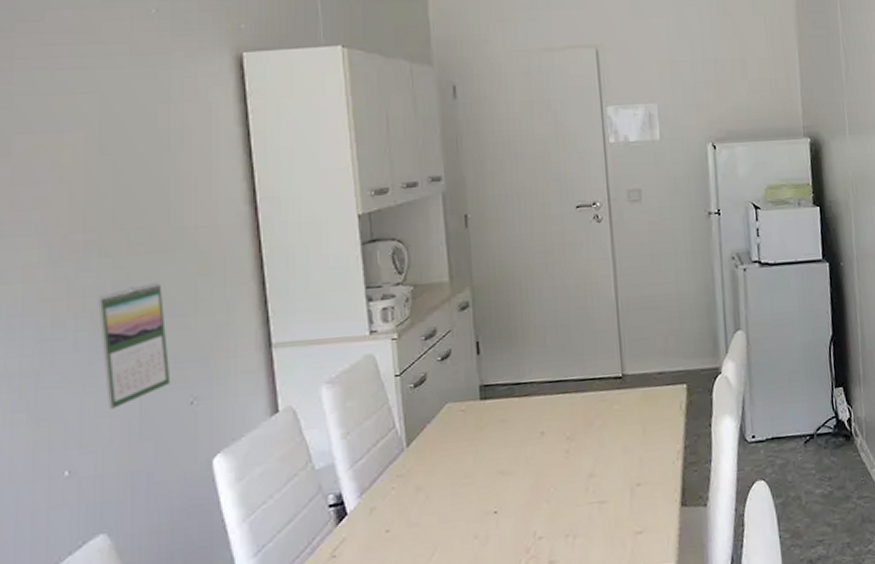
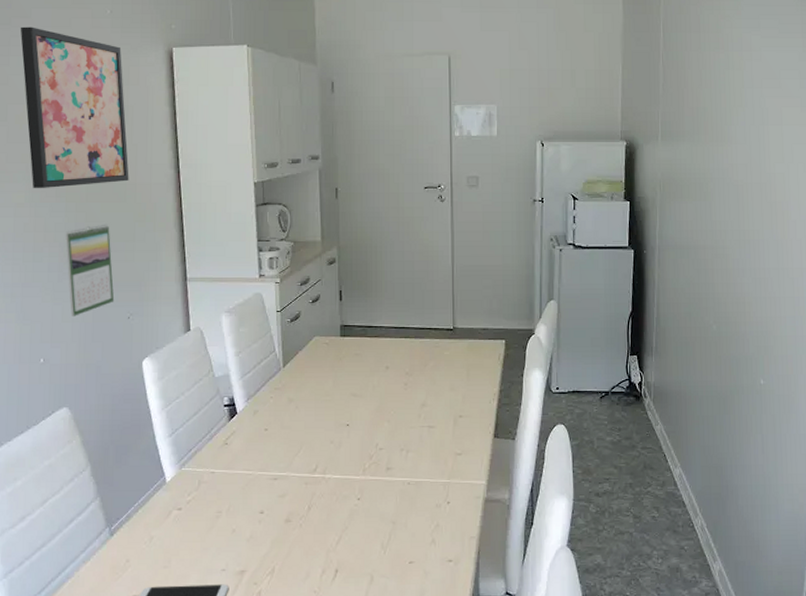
wall art: none [28,33,188,242] -> present [20,26,129,188]

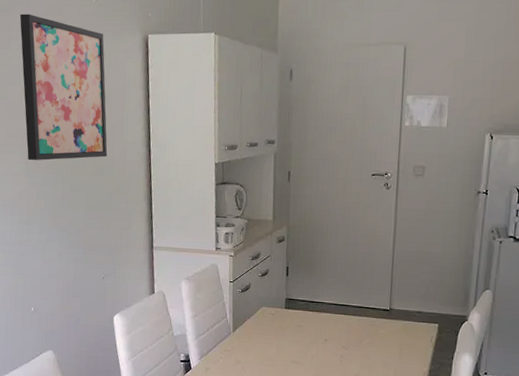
calendar: present [65,224,115,316] -> none [53,194,92,274]

